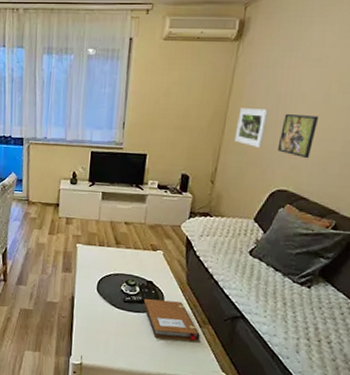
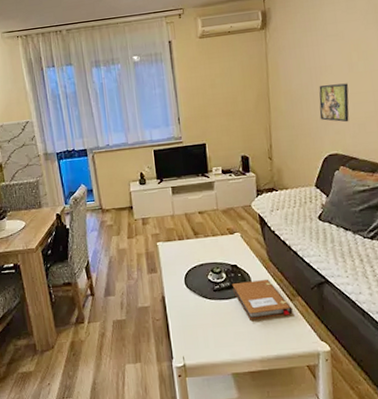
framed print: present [234,108,270,148] -> none [279,84,307,120]

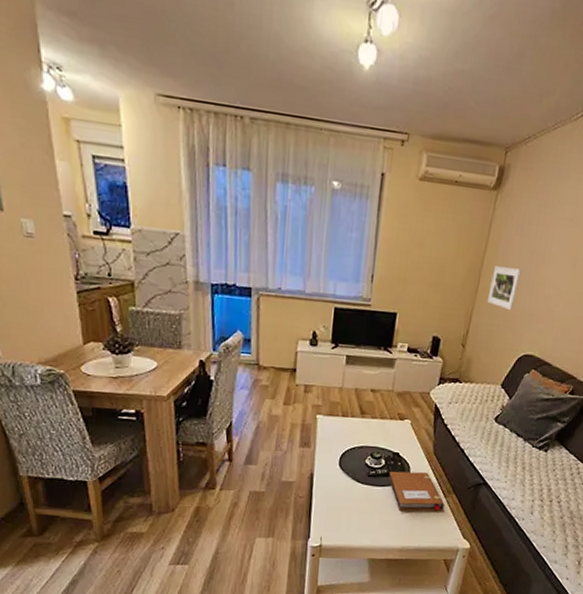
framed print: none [279,84,307,120] -> present [487,266,523,310]
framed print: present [319,83,349,123] -> none [526,276,567,324]

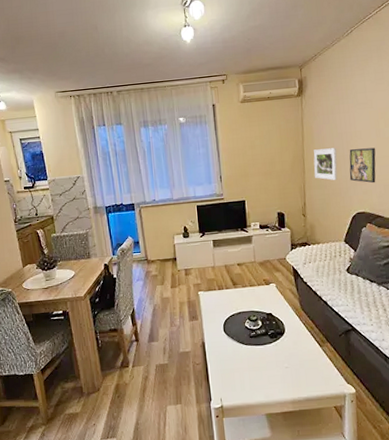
notebook: present [388,471,445,511] -> none [267,326,322,365]
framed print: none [526,276,567,324] -> present [349,147,376,184]

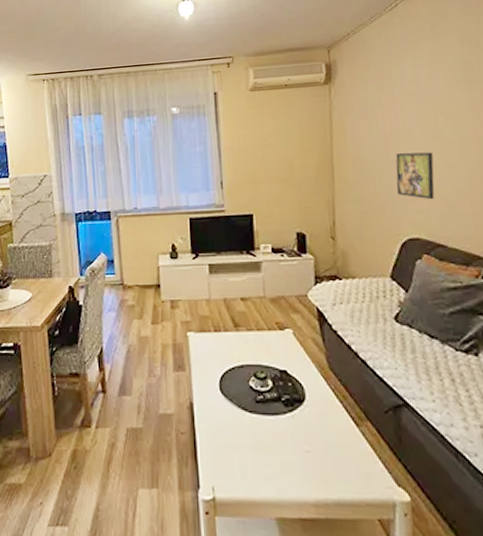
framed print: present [313,147,338,180] -> none [345,150,380,193]

